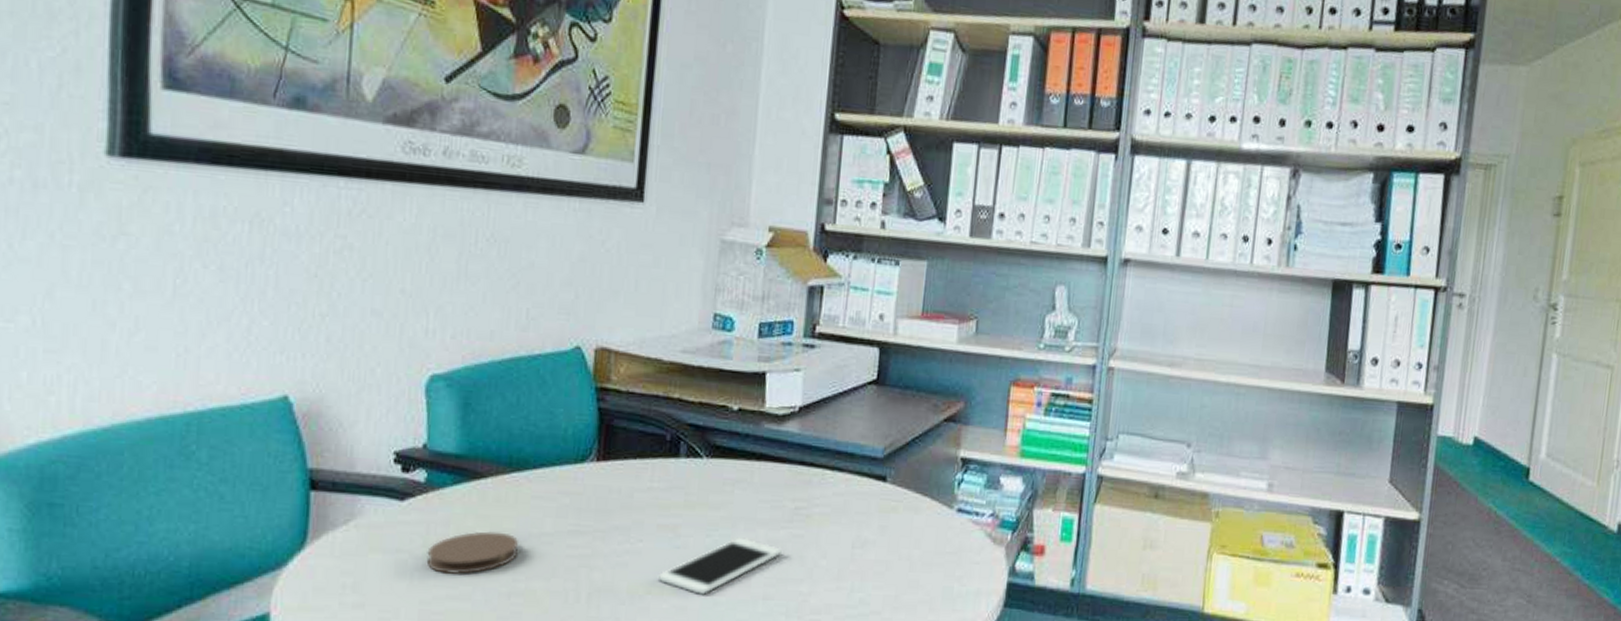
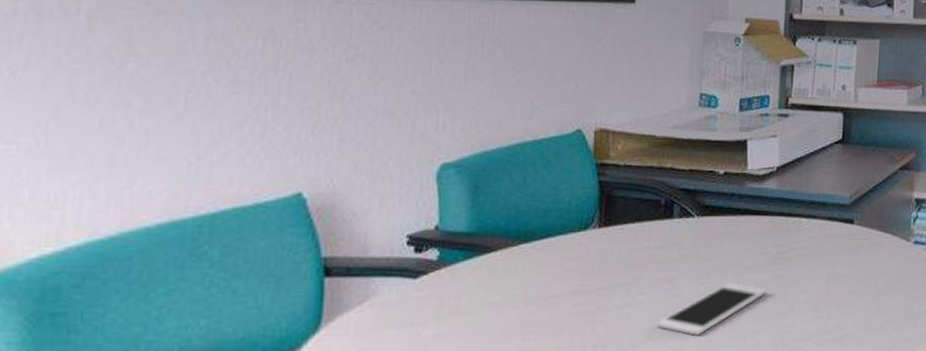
coaster: present [426,531,518,574] -> none [439,298,527,341]

